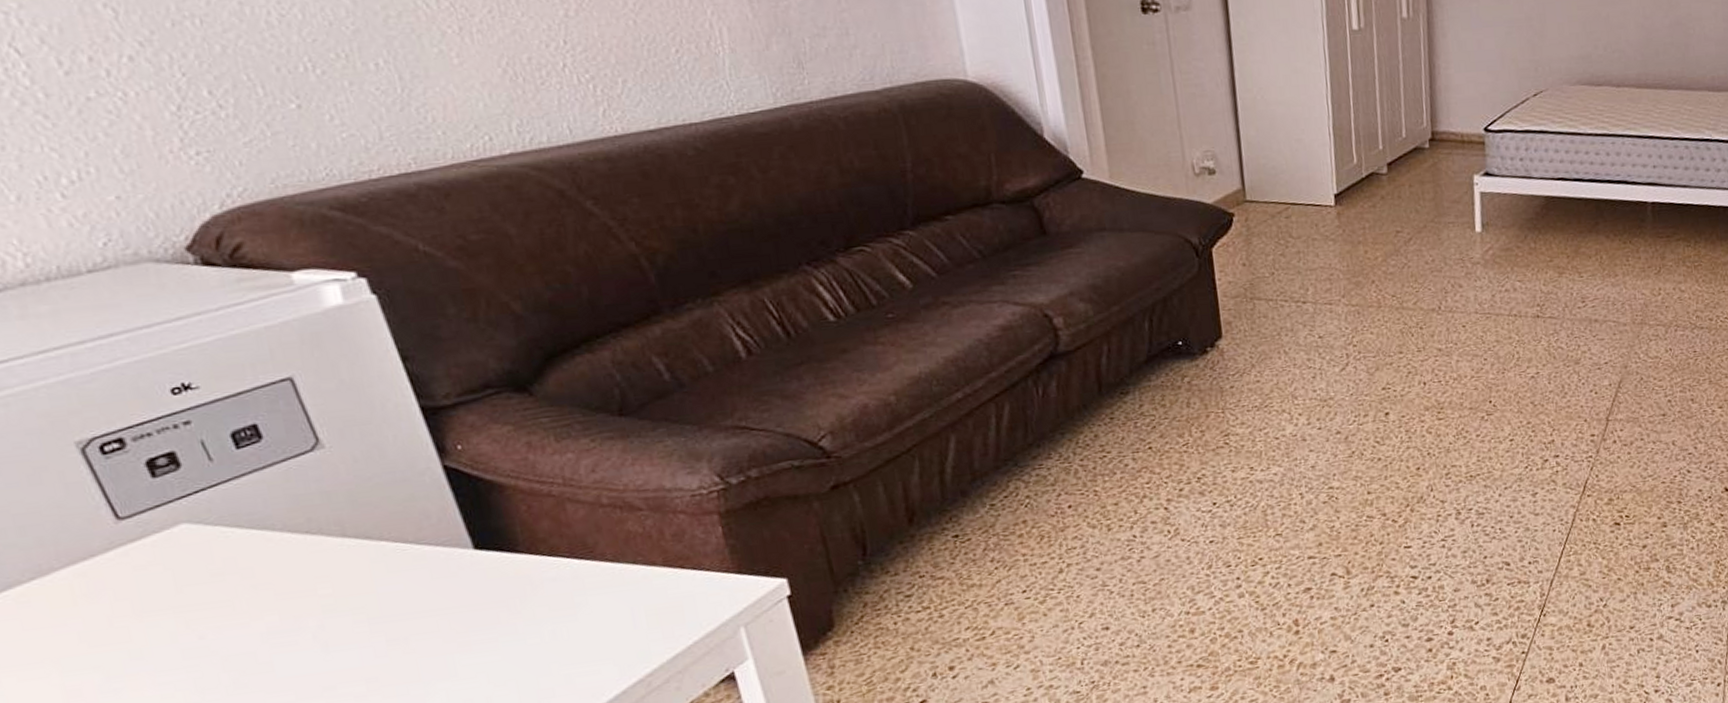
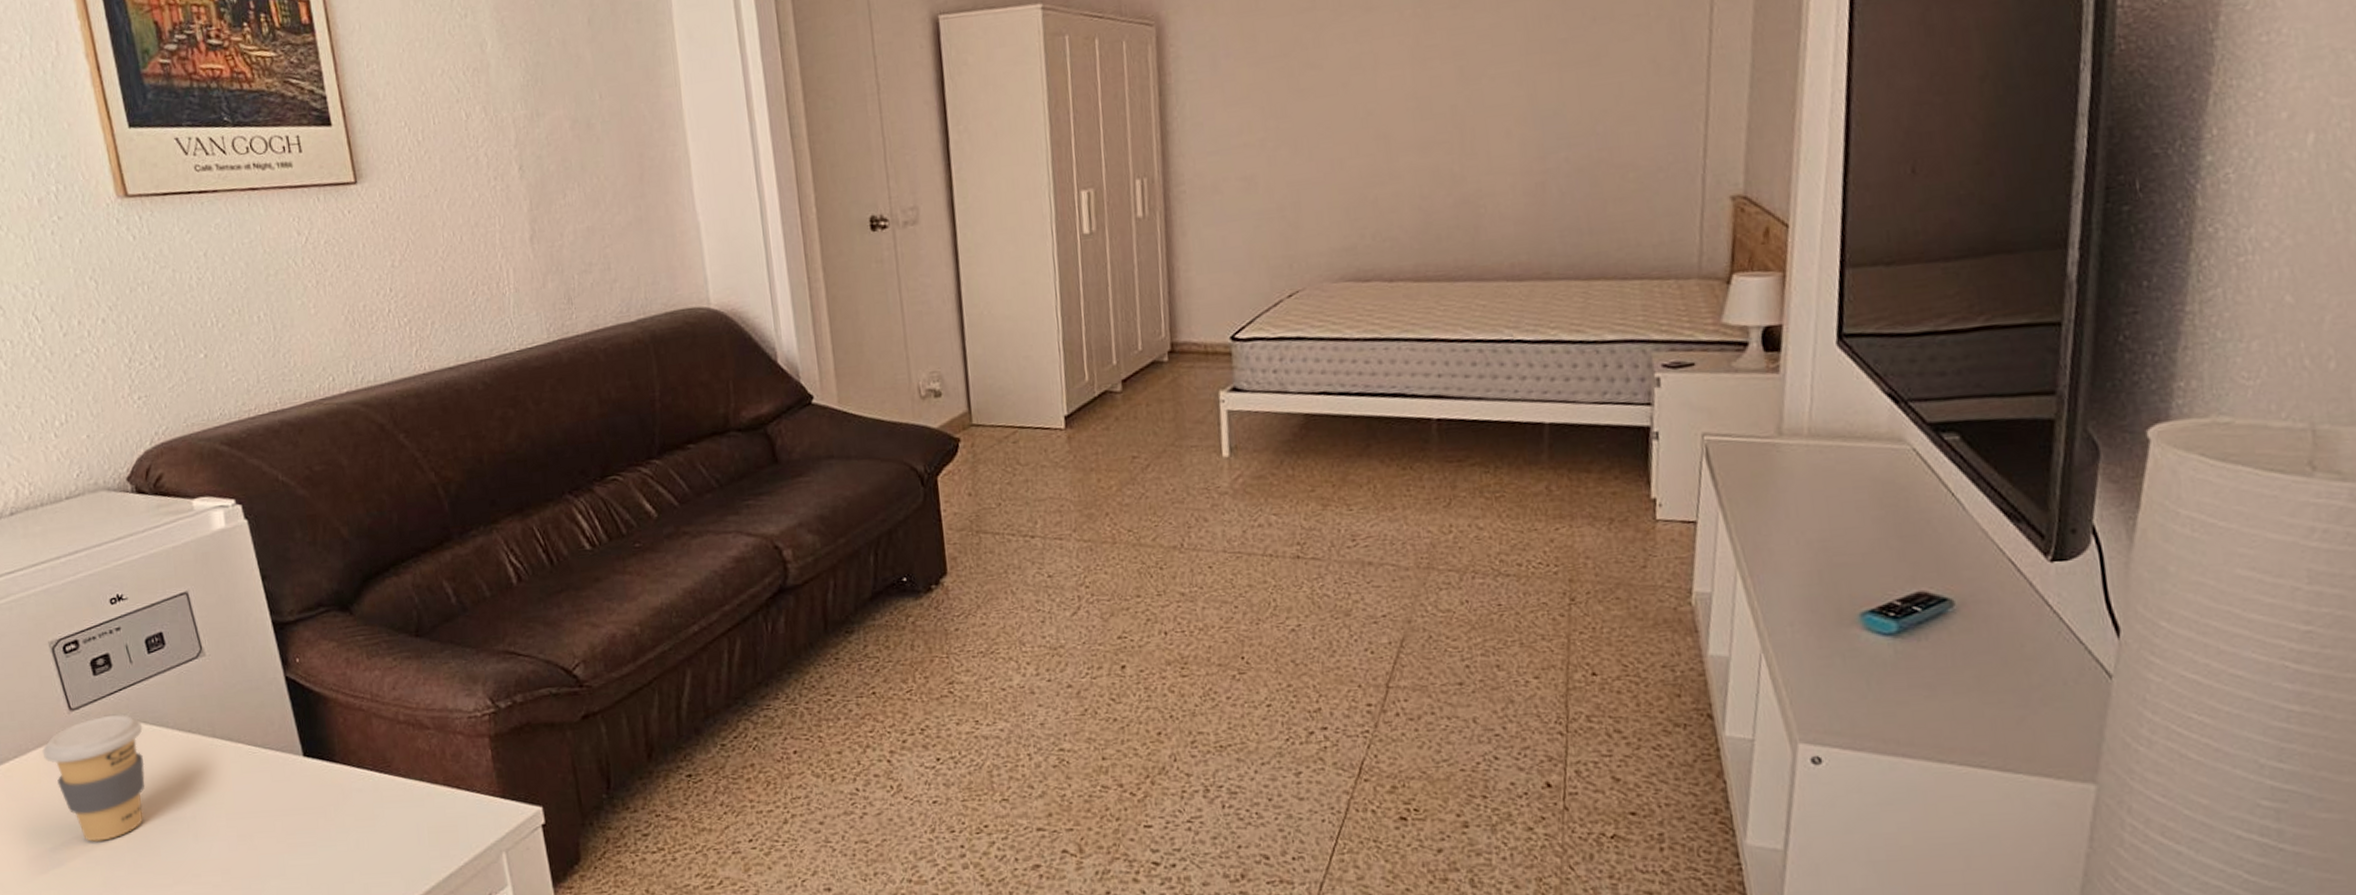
coffee cup: none [74,520,245,666] -> present [41,715,145,842]

